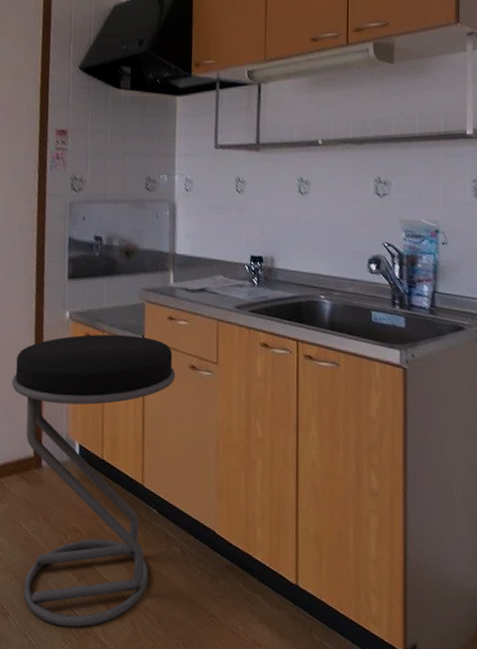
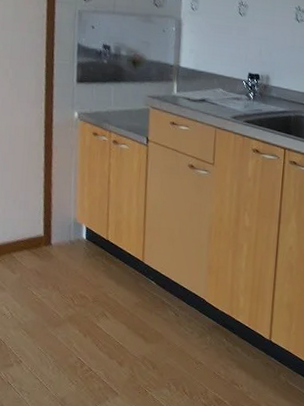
stool: present [11,334,176,627] -> none [21,133,176,372]

